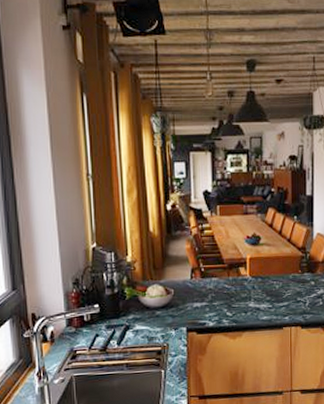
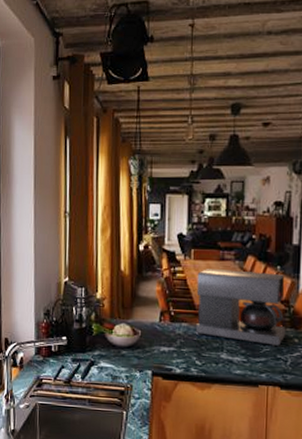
coffee maker: none [223,223,304,291] -> present [195,269,286,347]

